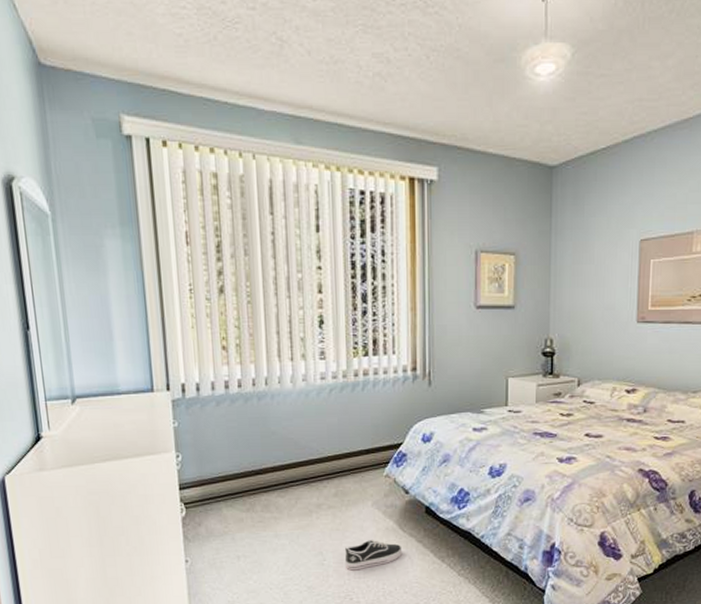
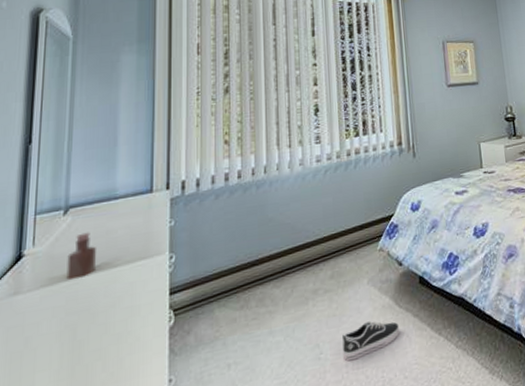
perfume bottle: none [81,423,108,465] -> present [66,232,96,280]

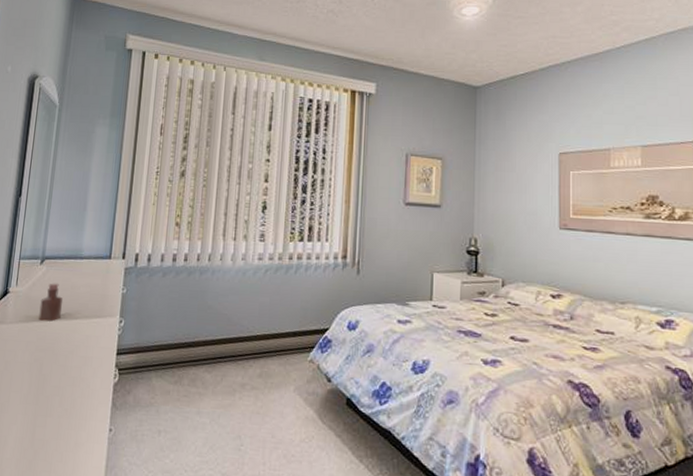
shoe: present [342,320,400,361] -> none [261,427,321,461]

